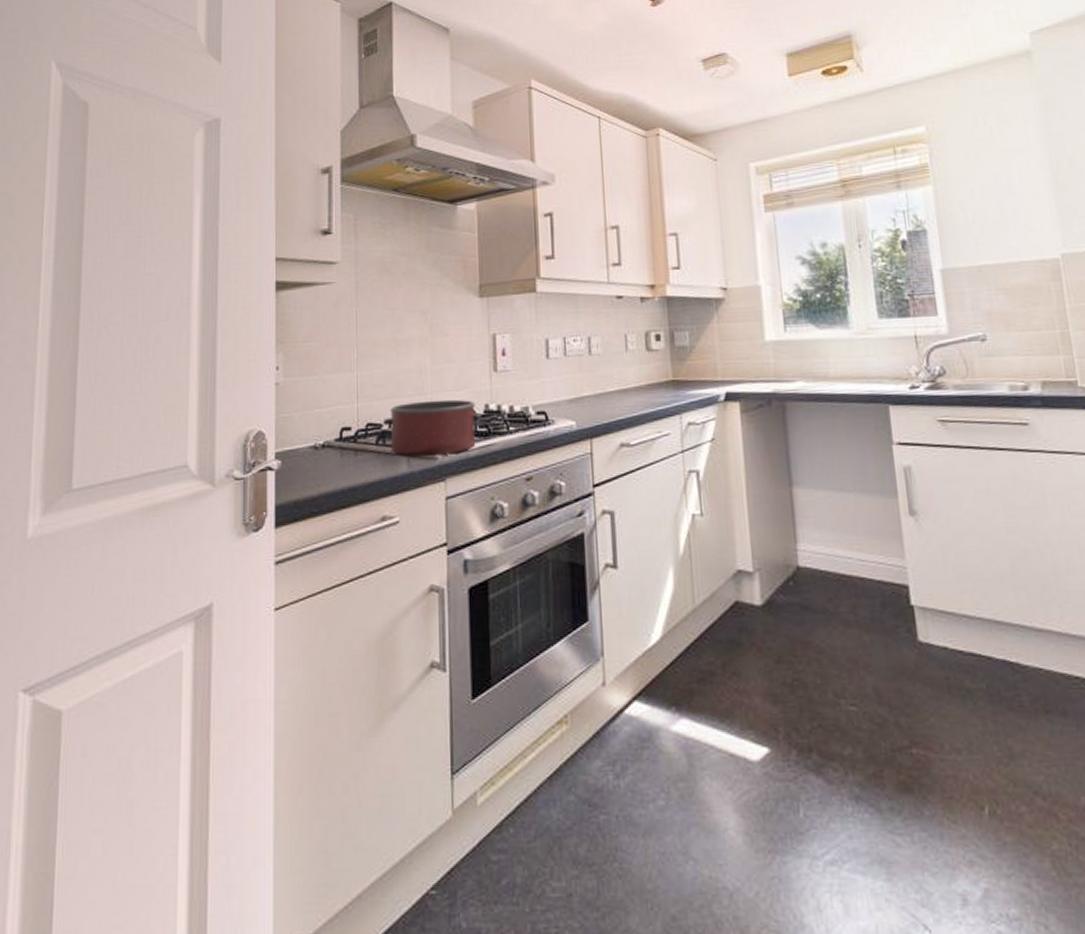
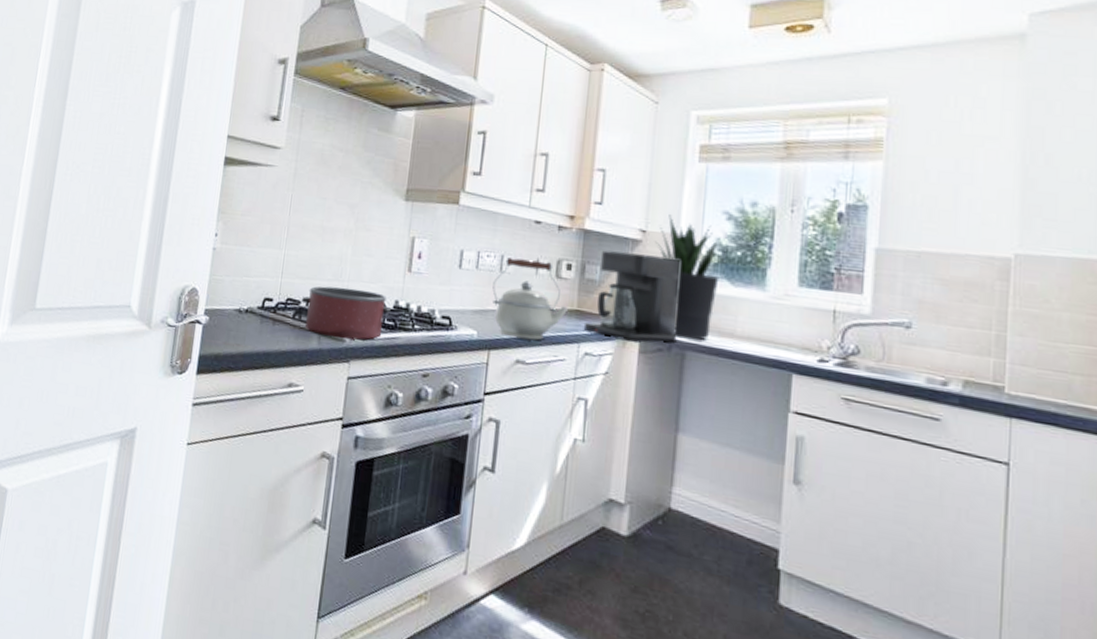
kettle: none [584,336,665,421] -> present [492,256,569,341]
coffee maker: none [682,311,775,404] -> present [583,250,681,343]
planter: none [737,268,805,390] -> present [655,215,721,342]

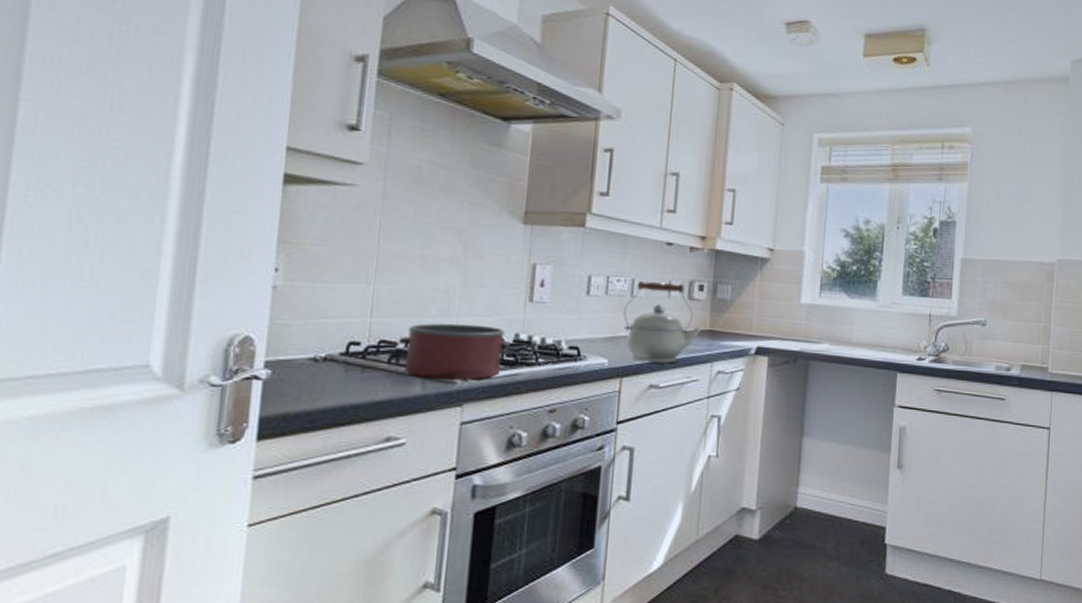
coffee maker: present [583,250,681,343] -> none [716,270,805,358]
planter: present [655,215,721,342] -> none [782,233,839,351]

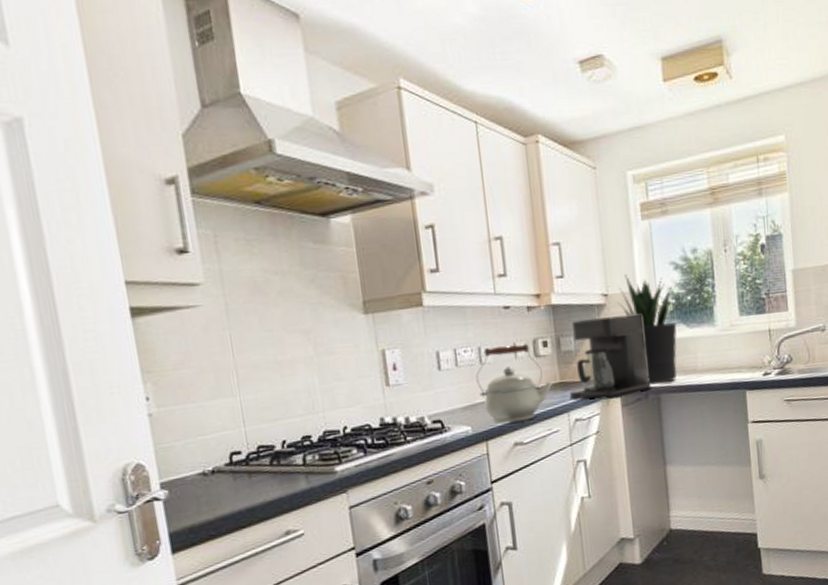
cooking pot: present [398,323,512,381] -> none [274,415,379,474]
coffee maker: none [716,270,805,358] -> present [569,314,651,400]
planter: none [782,233,839,351] -> present [617,275,677,385]

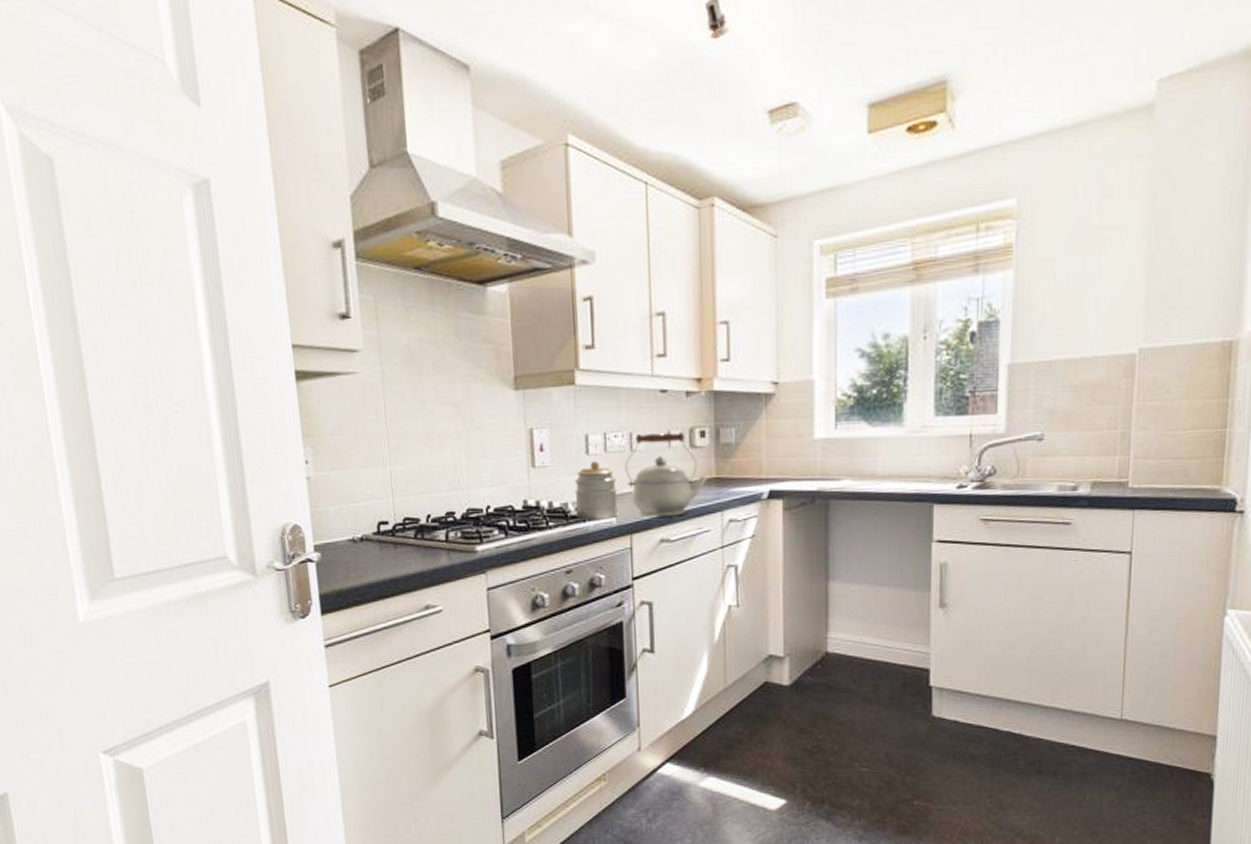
jar: none [428,375,473,432] -> present [574,460,618,520]
coffee maker: present [569,314,651,400] -> none [724,407,819,502]
planter: present [617,275,677,385] -> none [789,361,857,489]

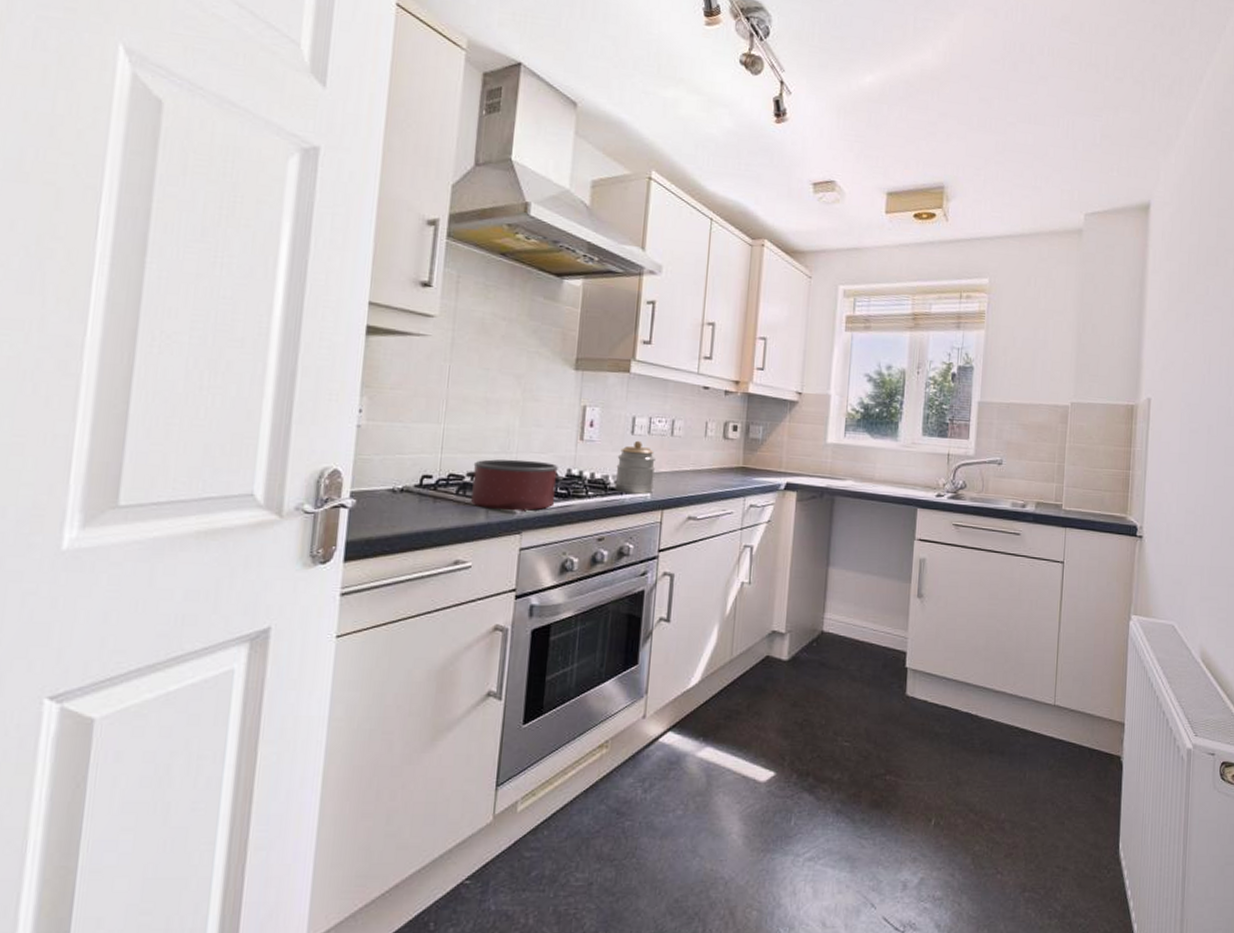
cooking pot: none [419,495,521,551] -> present [464,459,565,511]
kettle: present [625,432,708,518] -> none [664,421,736,498]

